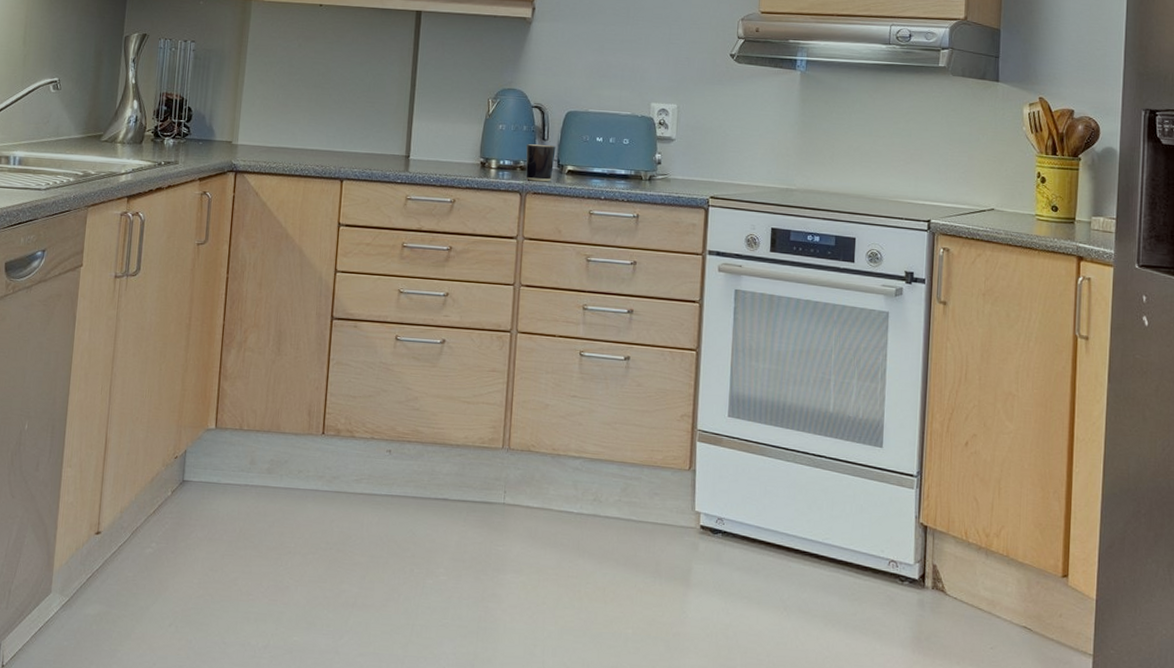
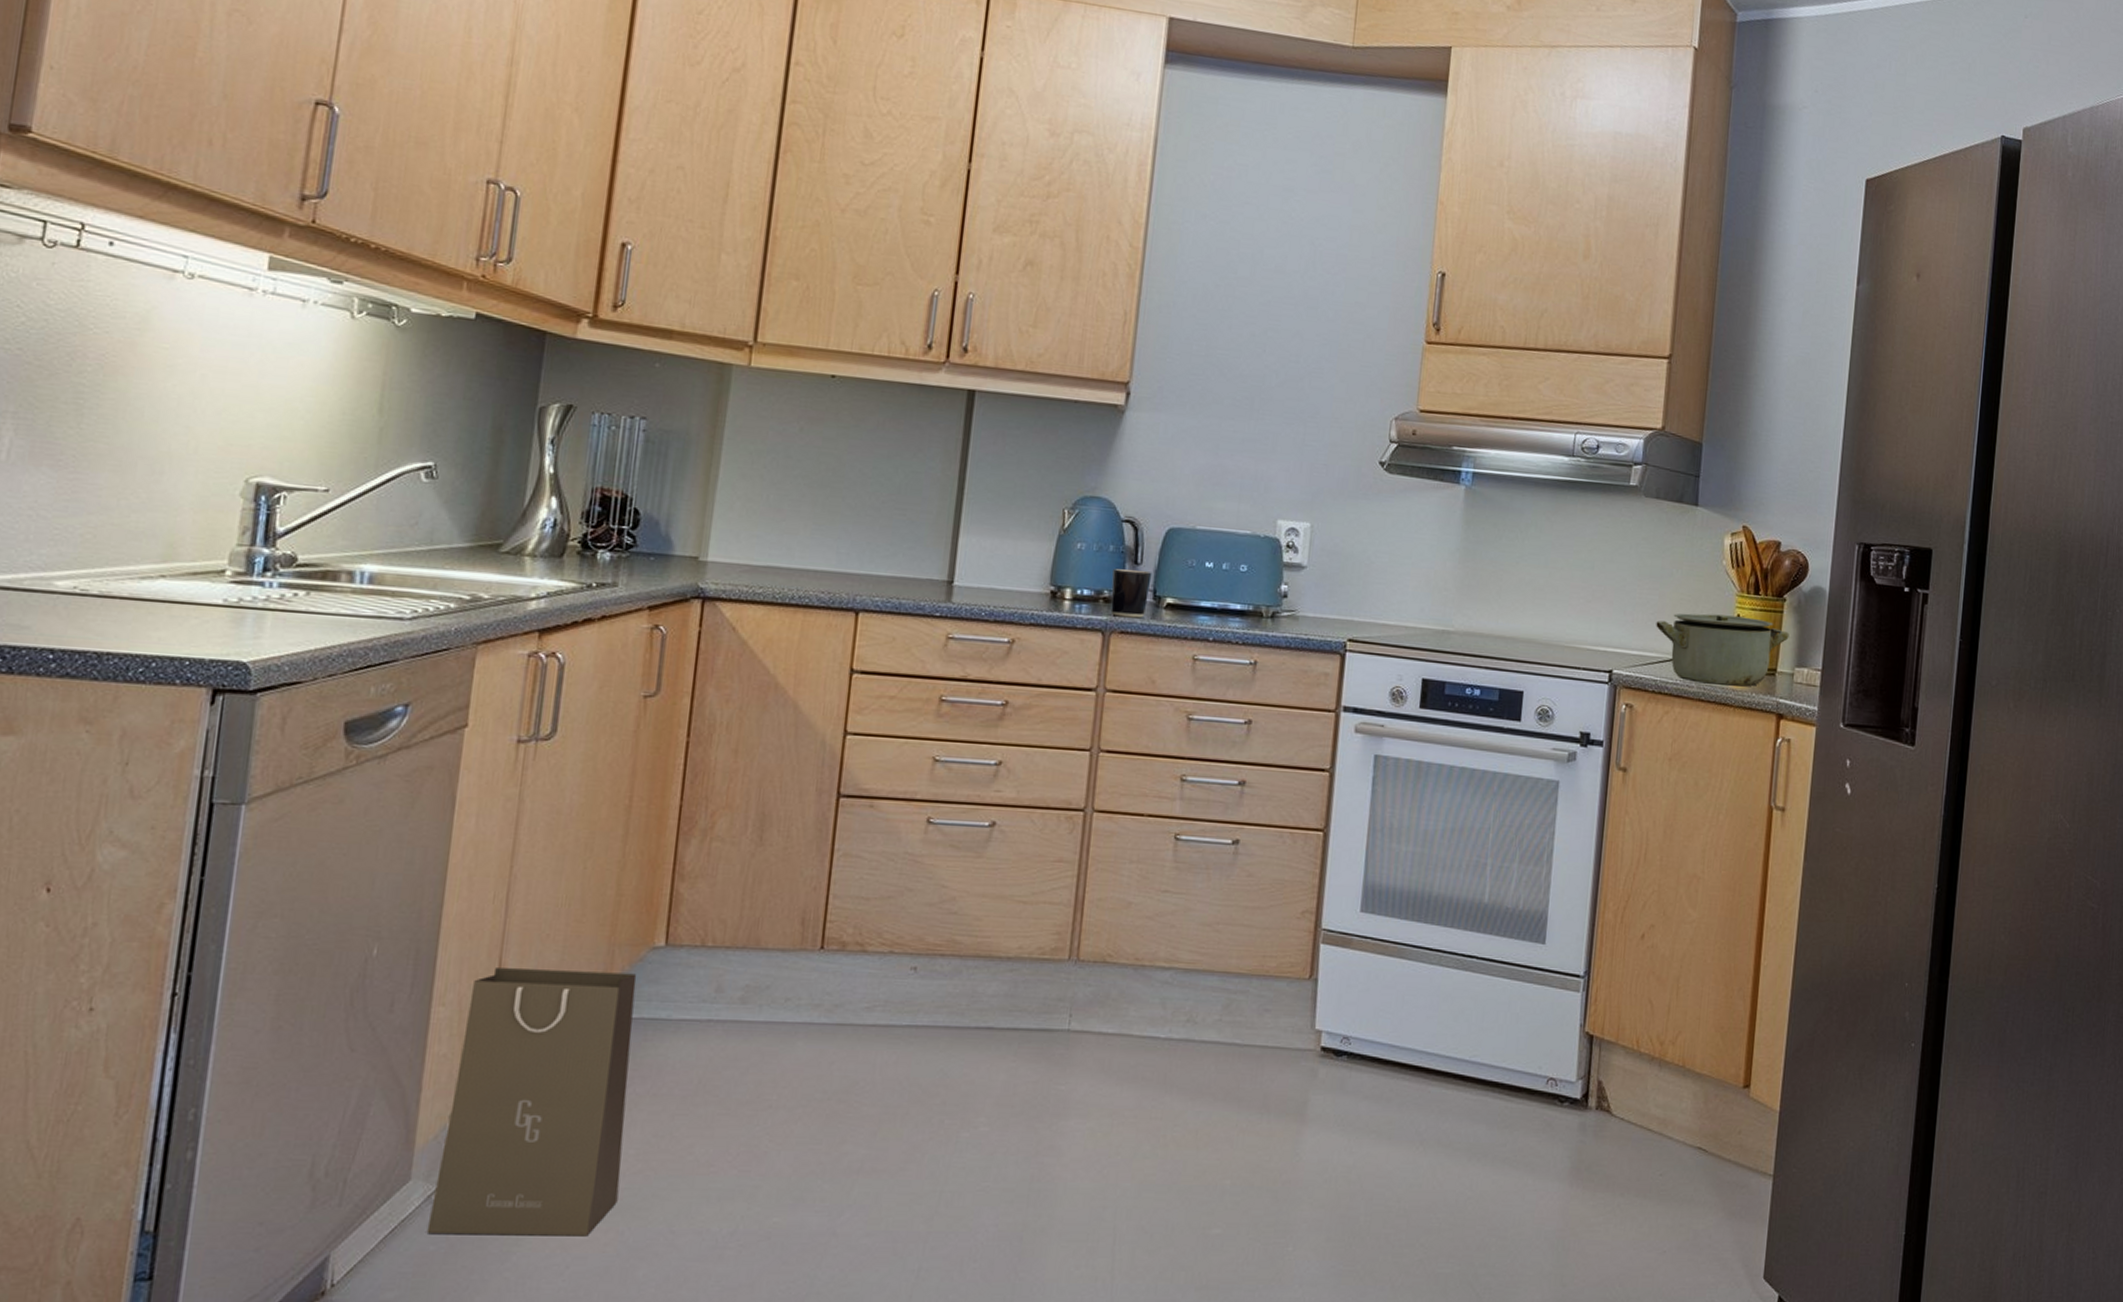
shopping bag: none [62,441,197,642] -> present [426,968,637,1237]
cooking pot: none [966,171,1085,233] -> present [1656,613,1790,686]

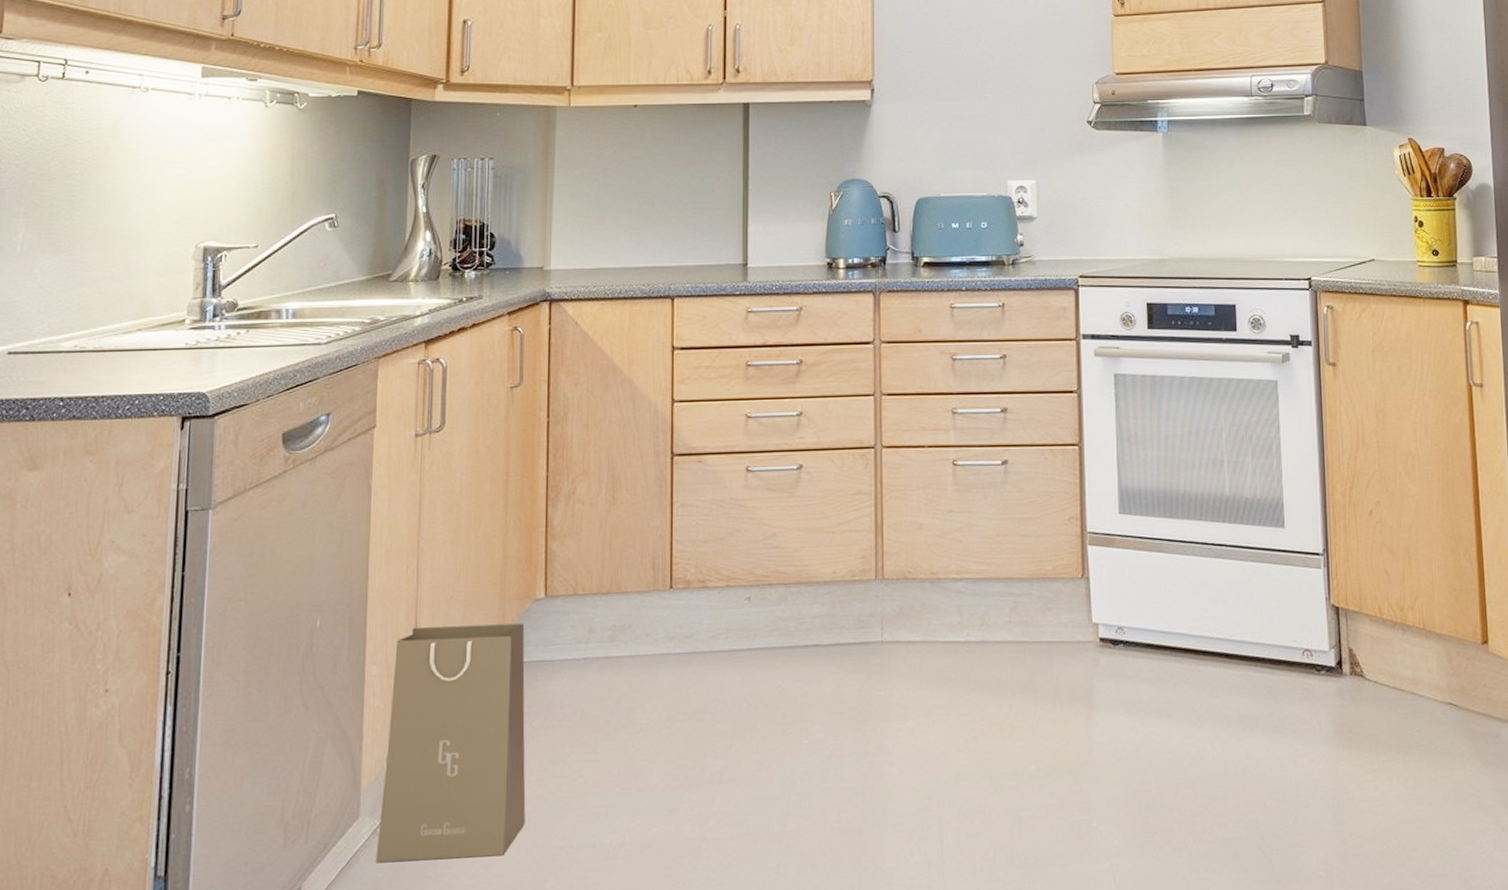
mug: present [1110,568,1152,619] -> none [875,236,909,278]
cooking pot: present [1656,613,1790,686] -> none [1344,217,1464,280]

